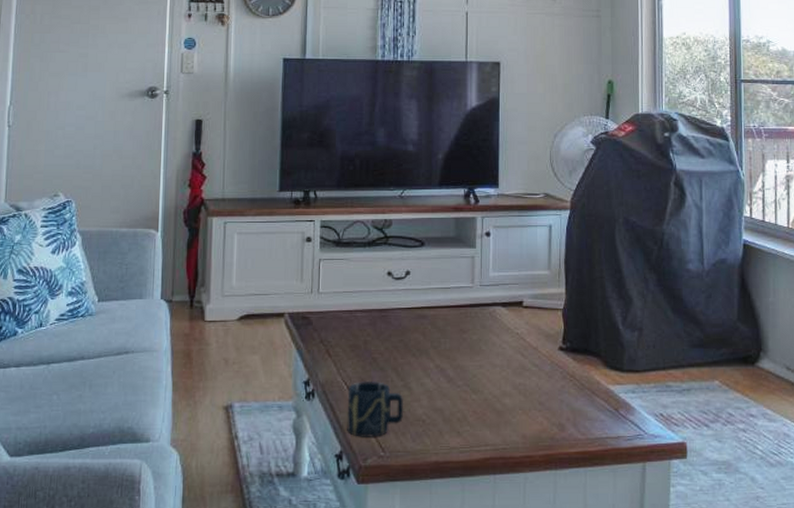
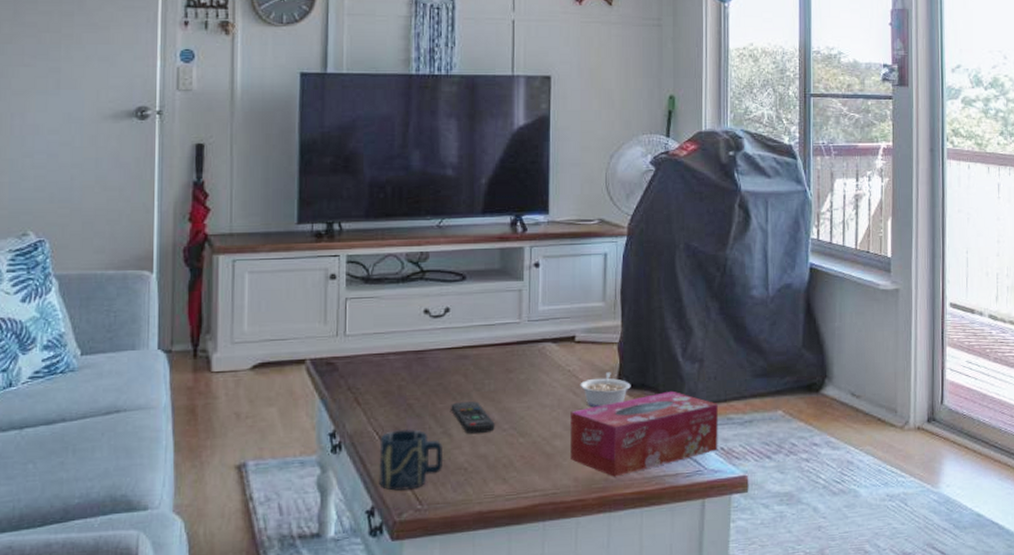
remote control: none [411,358,450,389] -> present [451,401,495,435]
tissue box: none [519,356,658,436] -> present [570,390,718,477]
legume: none [527,336,575,369] -> present [580,372,631,408]

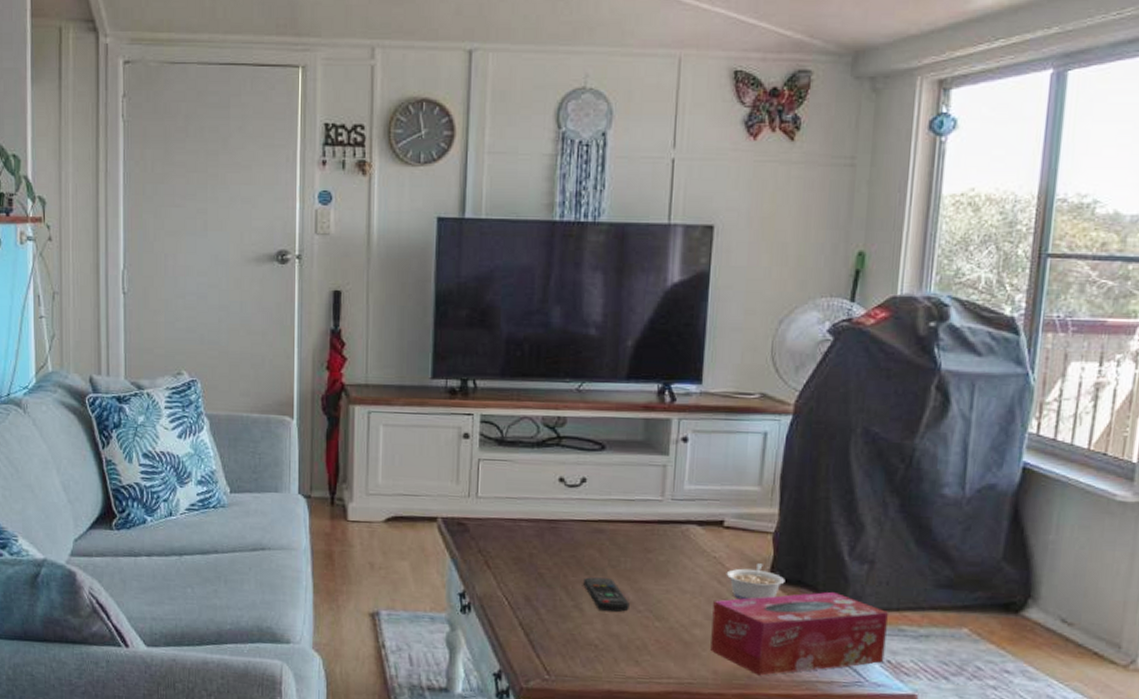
cup: present [379,429,444,491] -> none [507,597,574,659]

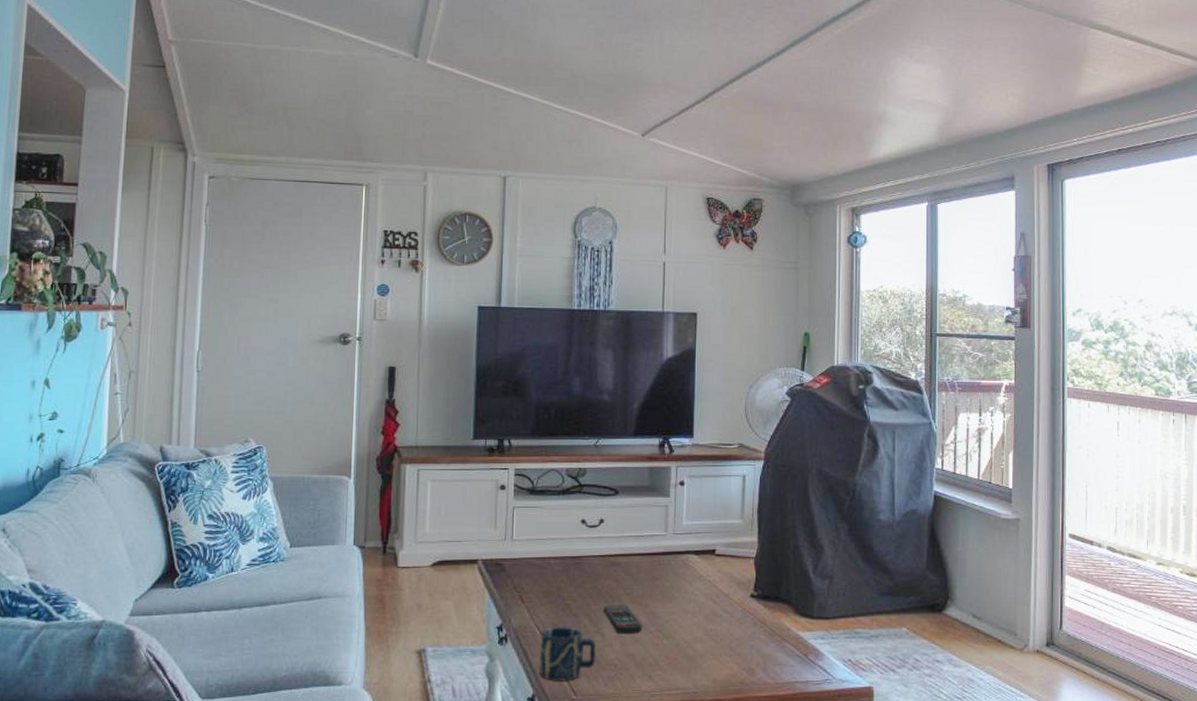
cup: none [507,597,574,659] -> present [539,626,597,681]
tissue box: present [710,591,888,676] -> none [710,604,846,681]
legume: present [726,563,785,600] -> none [719,584,766,616]

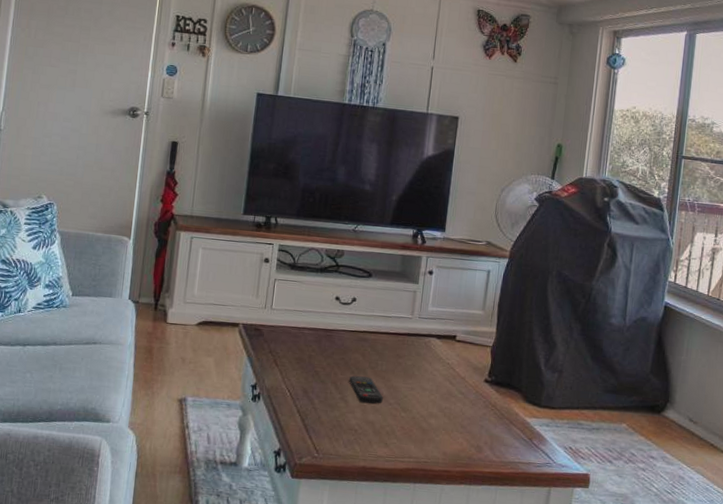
cup: present [539,626,597,681] -> none [286,390,340,440]

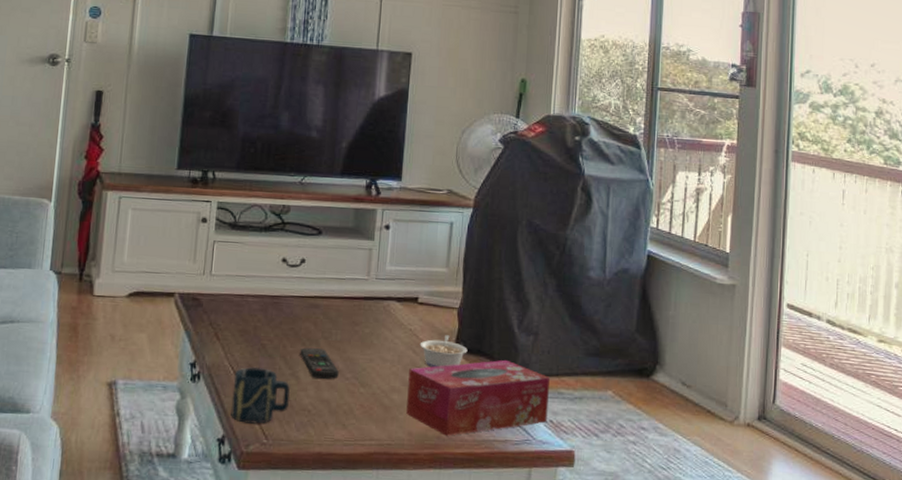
cup: none [286,390,340,440] -> present [231,366,291,424]
tissue box: none [442,393,571,457] -> present [406,359,550,436]
legume: none [456,369,499,398] -> present [419,335,468,368]

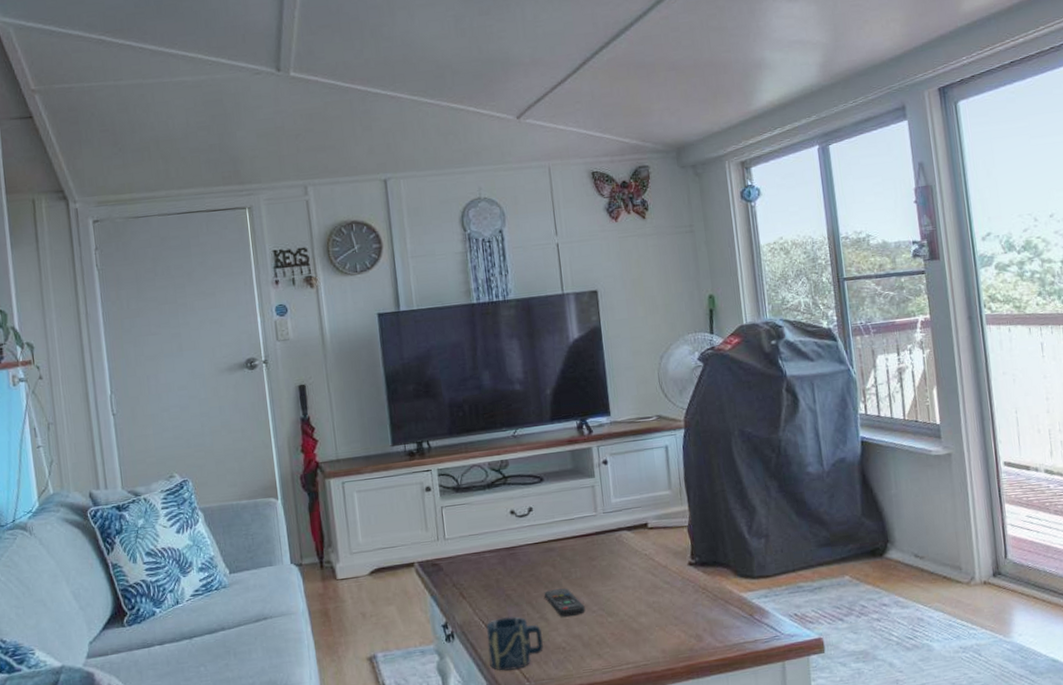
tissue box: present [406,359,550,436] -> none [651,565,792,647]
legume: present [419,335,468,368] -> none [657,553,704,586]

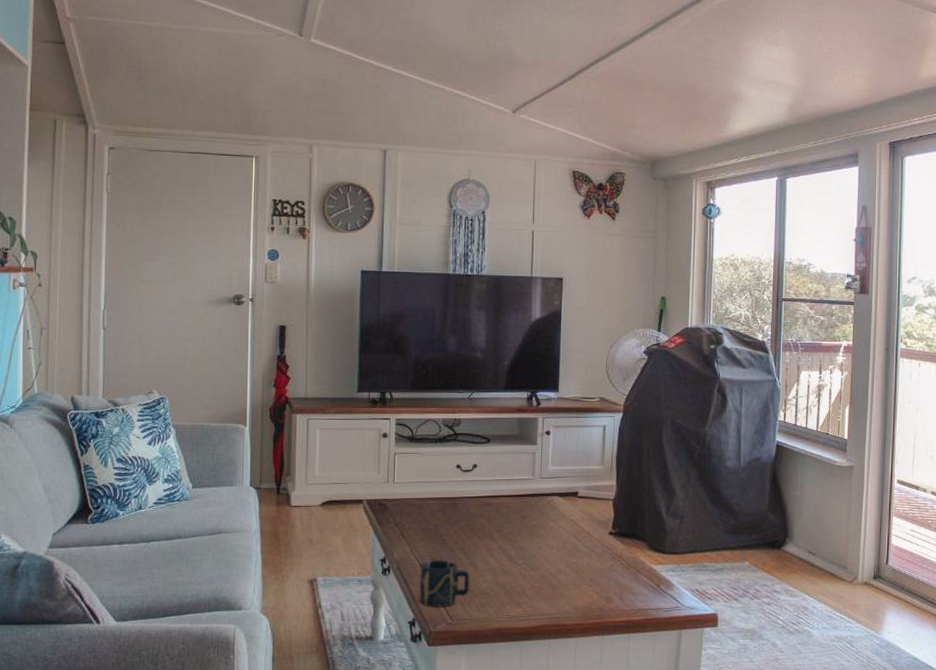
remote control: present [544,588,585,618] -> none [477,540,511,567]

